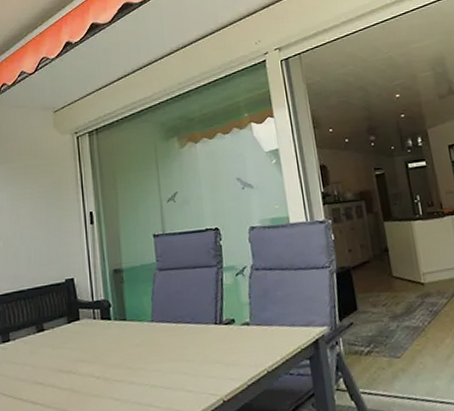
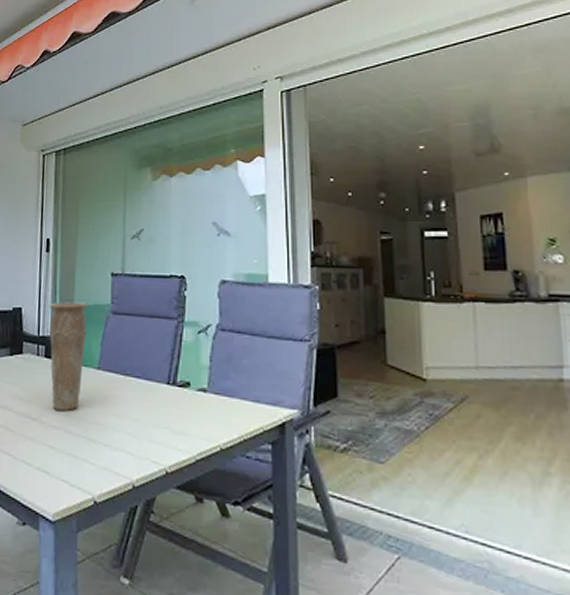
vase: none [99,264,138,366] -> present [48,302,89,412]

